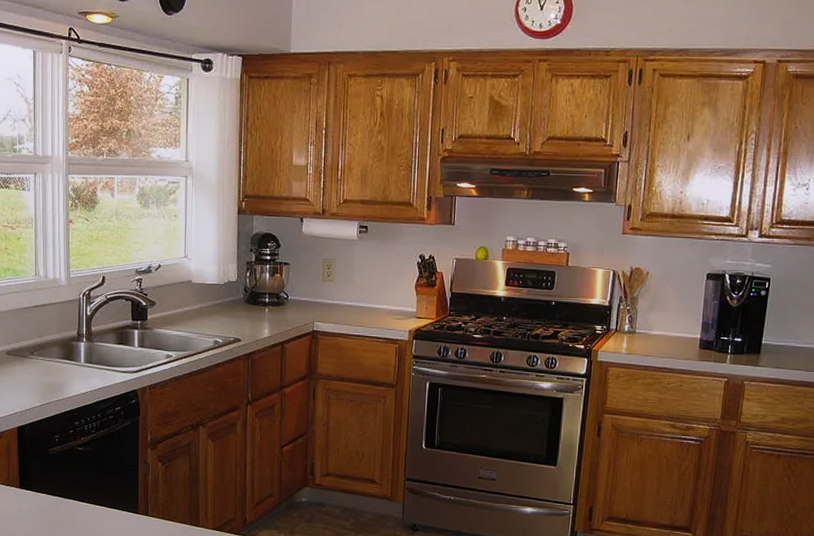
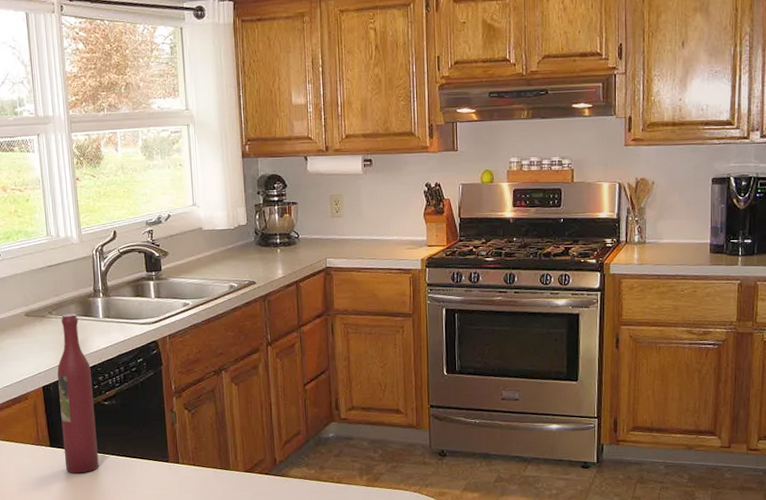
wine bottle: none [33,356,68,518] -> present [57,314,99,474]

